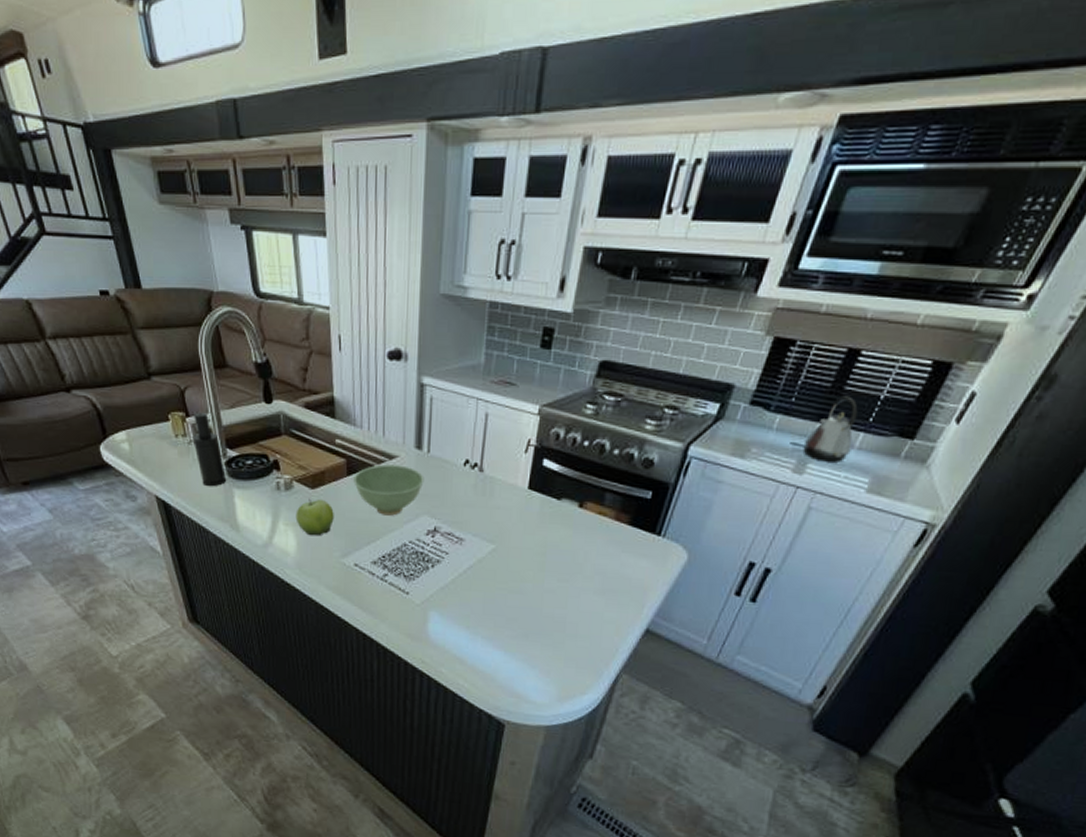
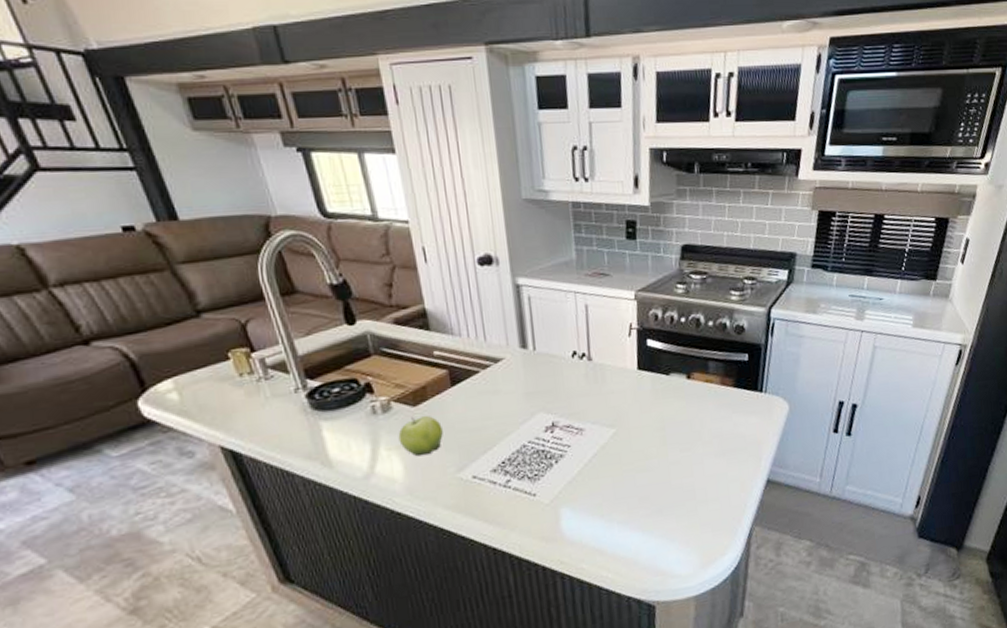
soap dispenser: present [192,412,226,486] -> none [261,344,309,424]
bowl: present [353,464,424,516] -> none [459,366,535,420]
kettle: present [803,396,858,462] -> none [858,252,895,307]

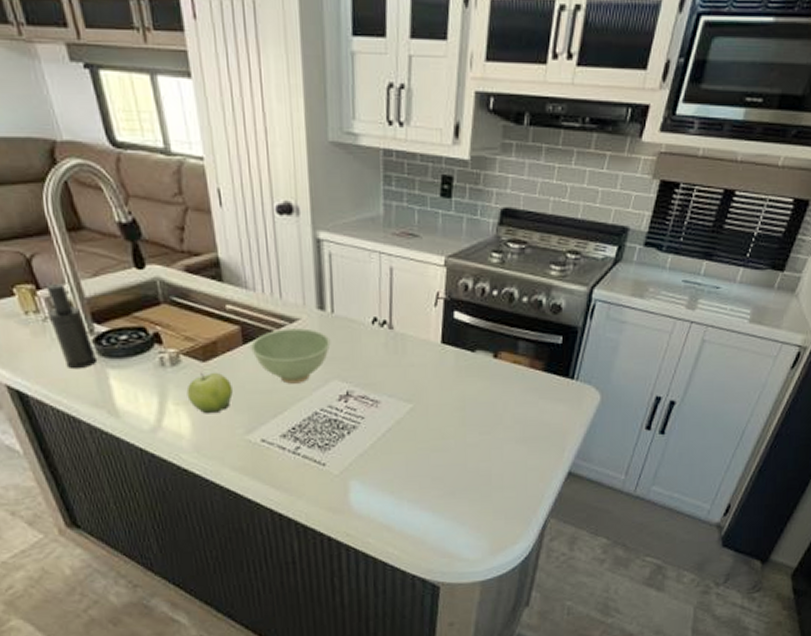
soap dispenser: none [261,344,309,424] -> present [46,283,96,368]
bowl: none [459,366,535,420] -> present [251,328,331,384]

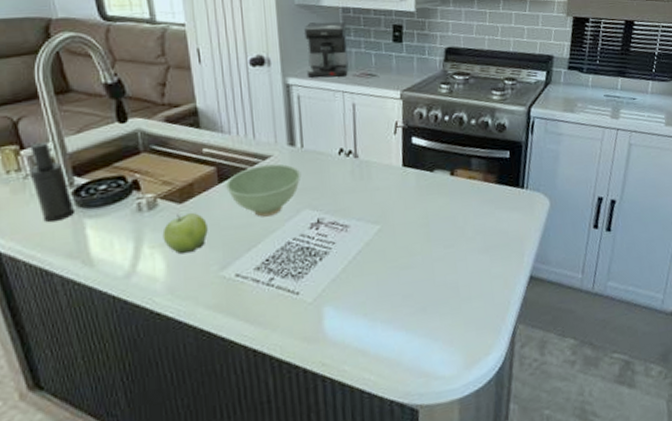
coffee maker: none [338,166,388,234] -> present [304,22,349,78]

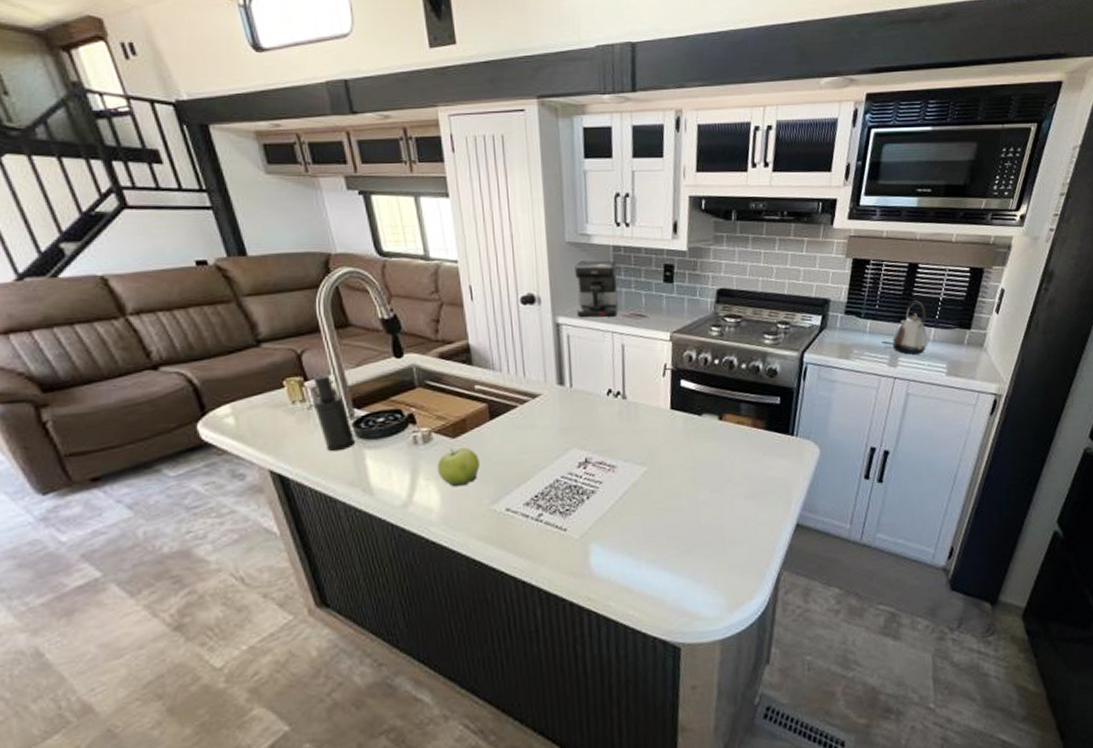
bowl: present [226,163,301,217] -> none [497,402,570,454]
kettle: none [613,55,647,107] -> present [892,300,928,355]

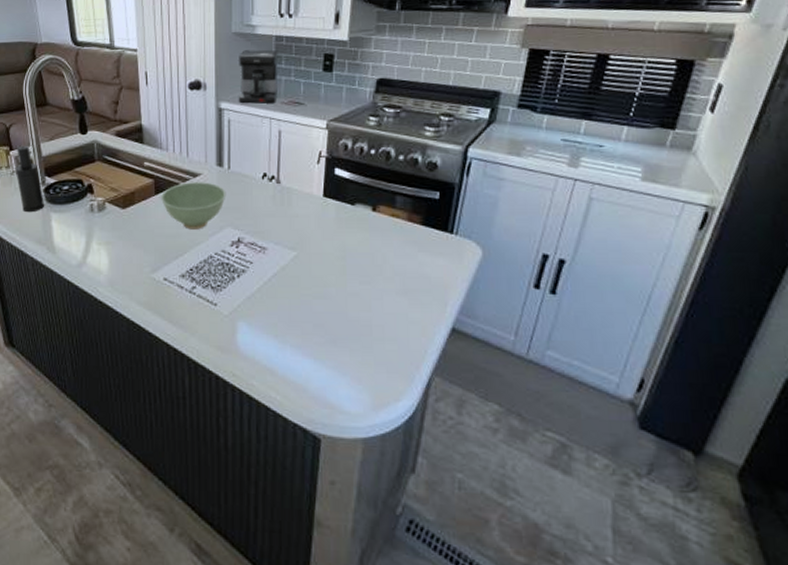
fruit: present [437,448,480,487] -> none [108,217,144,254]
bowl: none [497,402,570,454] -> present [161,182,226,230]
kettle: present [892,300,928,355] -> none [573,95,619,155]

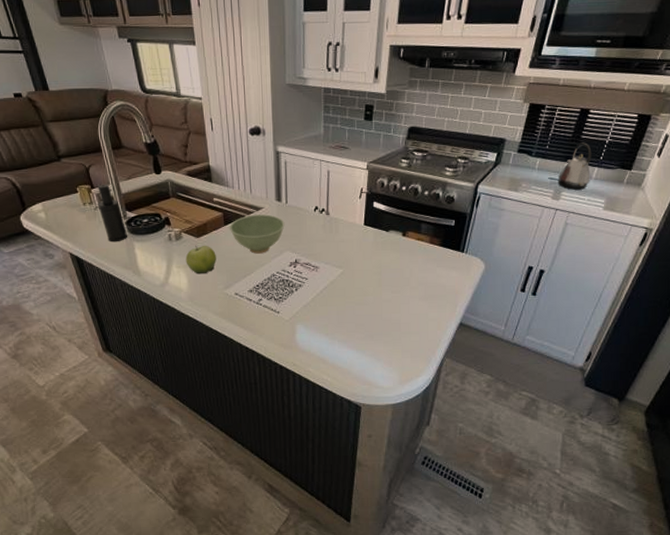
fruit: none [108,217,144,254] -> present [185,245,216,275]
coffee maker: present [239,50,278,104] -> none [292,100,327,148]
kettle: none [573,95,619,155] -> present [557,142,592,190]

